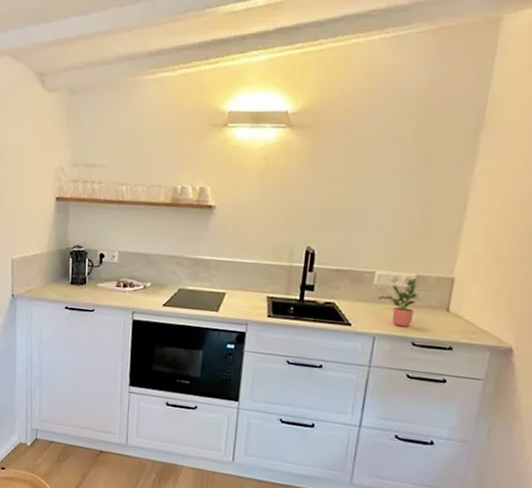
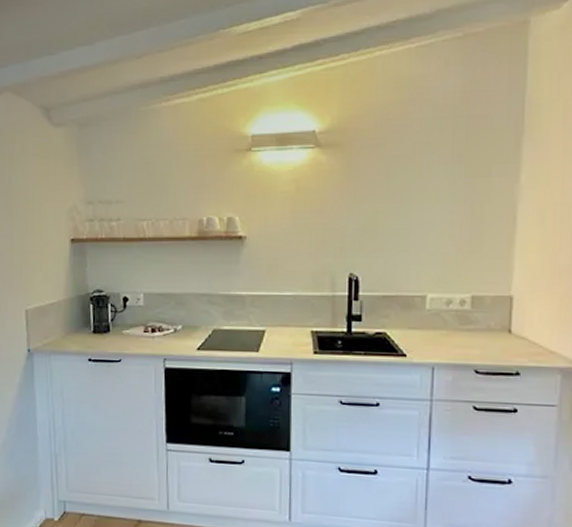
potted plant: present [377,278,418,328] -> none [432,300,476,354]

